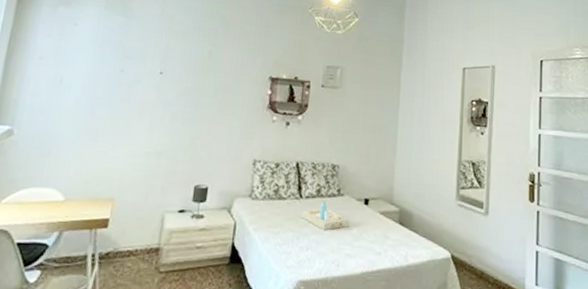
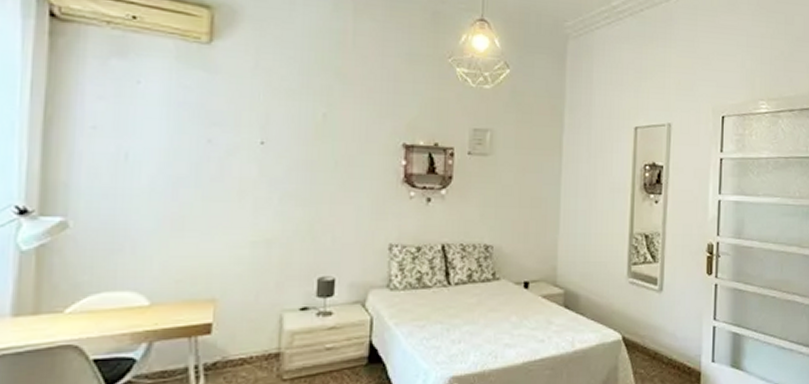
serving tray: present [301,201,350,231] -> none [450,287,508,320]

